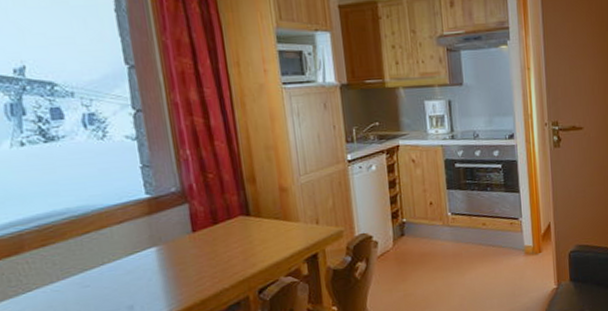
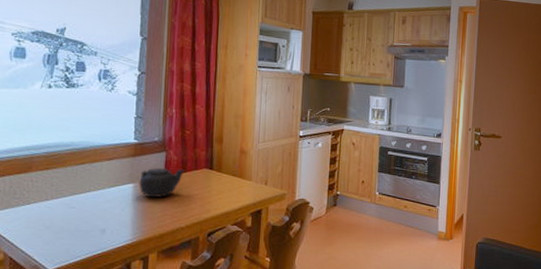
teapot: none [162,221,216,261] -> present [139,168,185,198]

